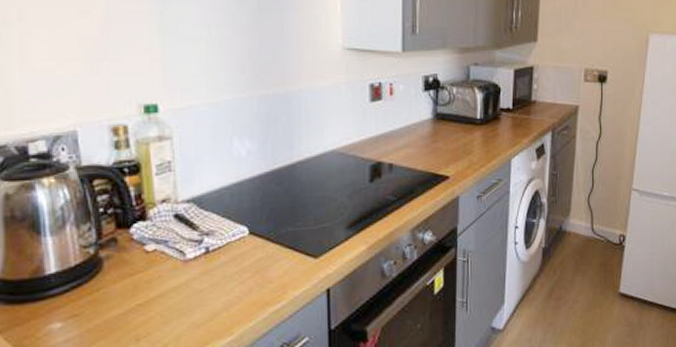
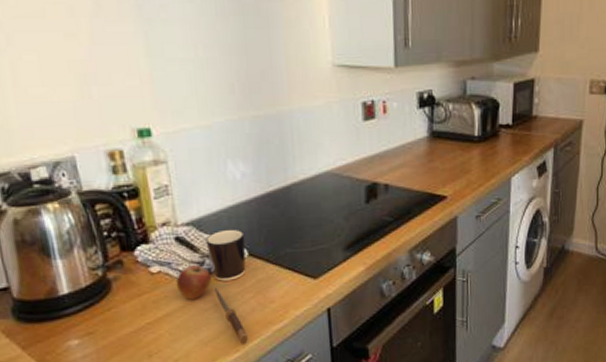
fruit: none [171,242,210,280] -> present [176,263,212,300]
mug: none [205,206,247,260] -> present [205,229,247,281]
knife: none [212,267,243,328] -> present [215,287,248,345]

